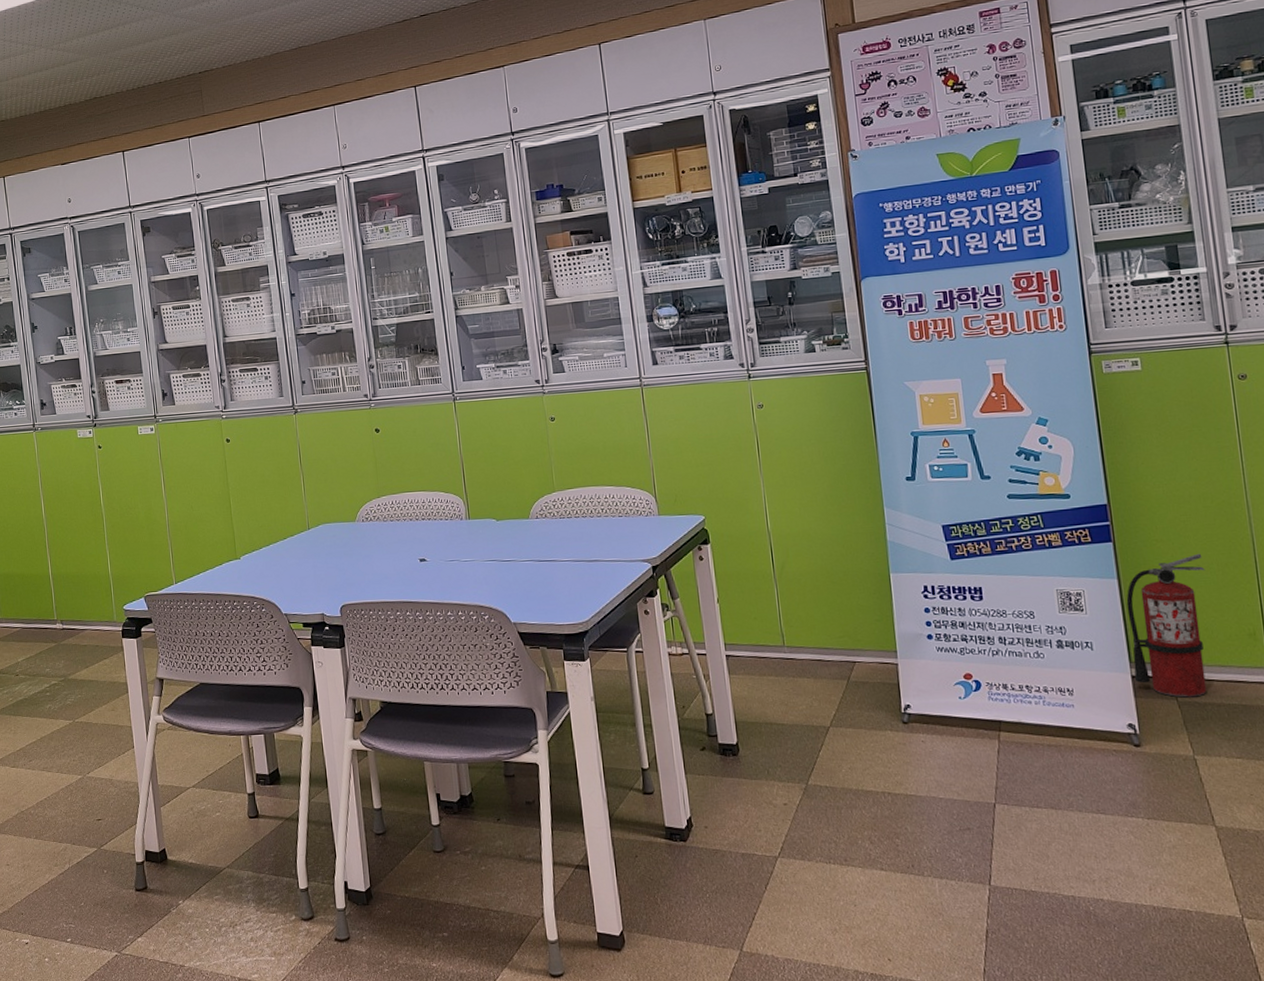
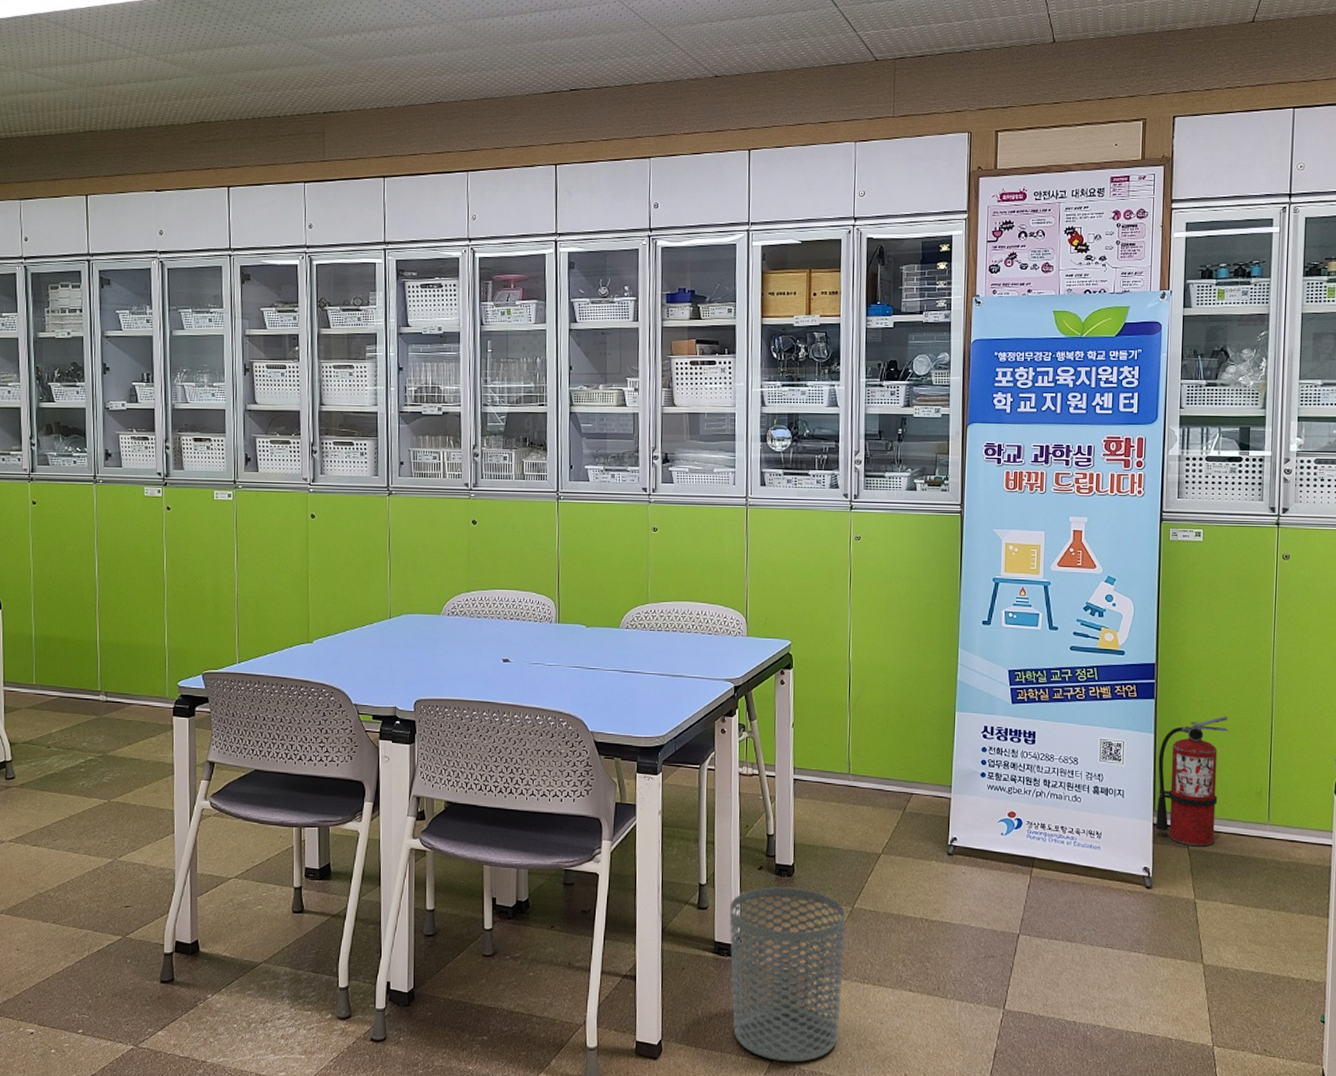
waste bin: none [676,767,810,950] -> present [729,887,846,1062]

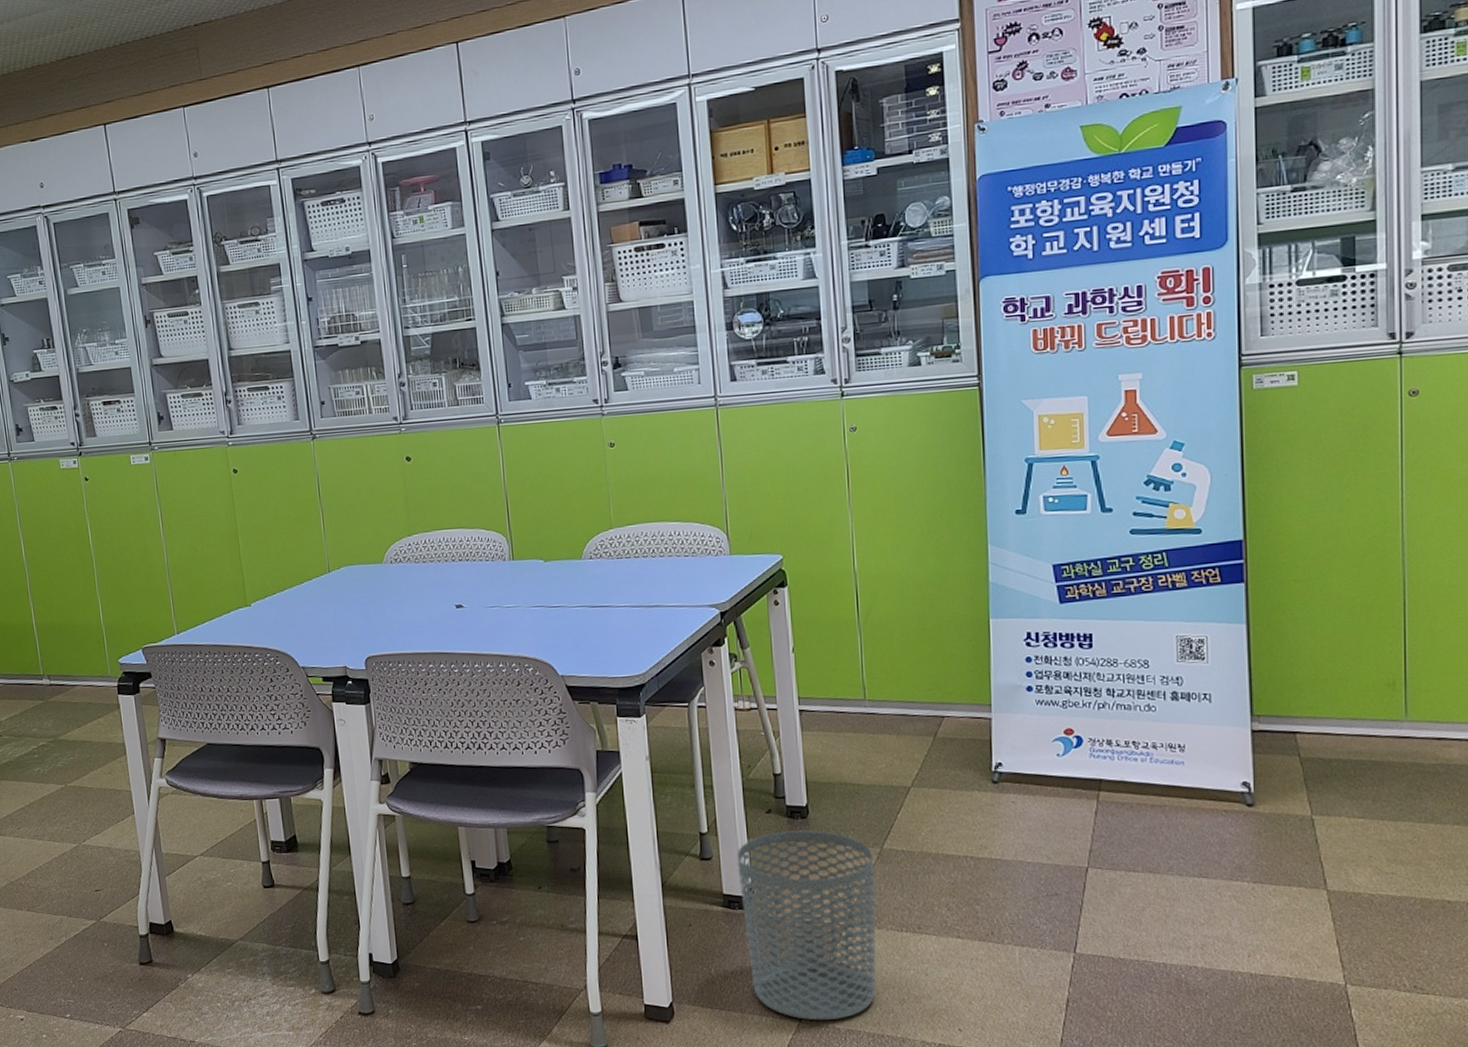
fire extinguisher: present [1155,715,1229,847] -> none [1254,594,1347,754]

